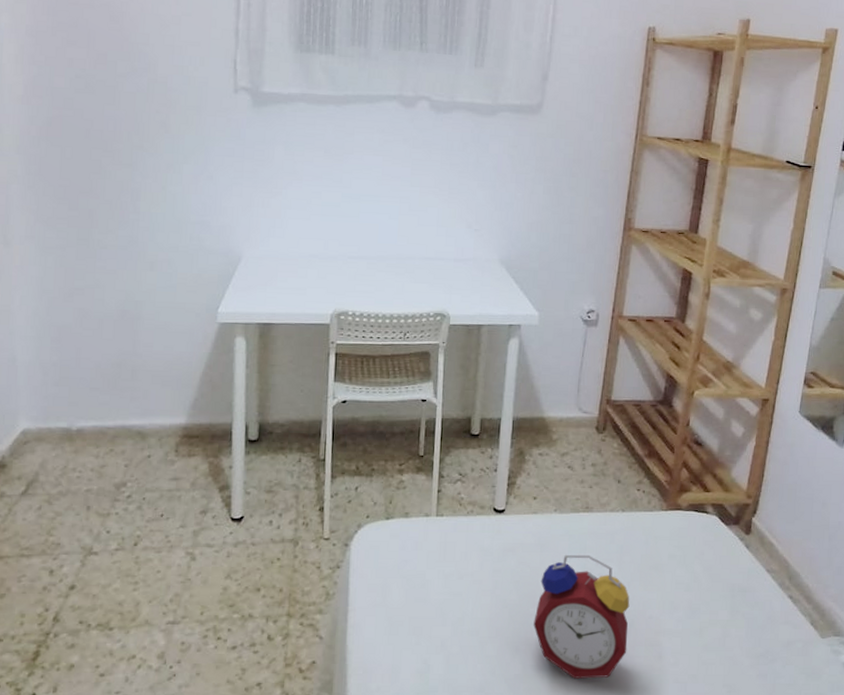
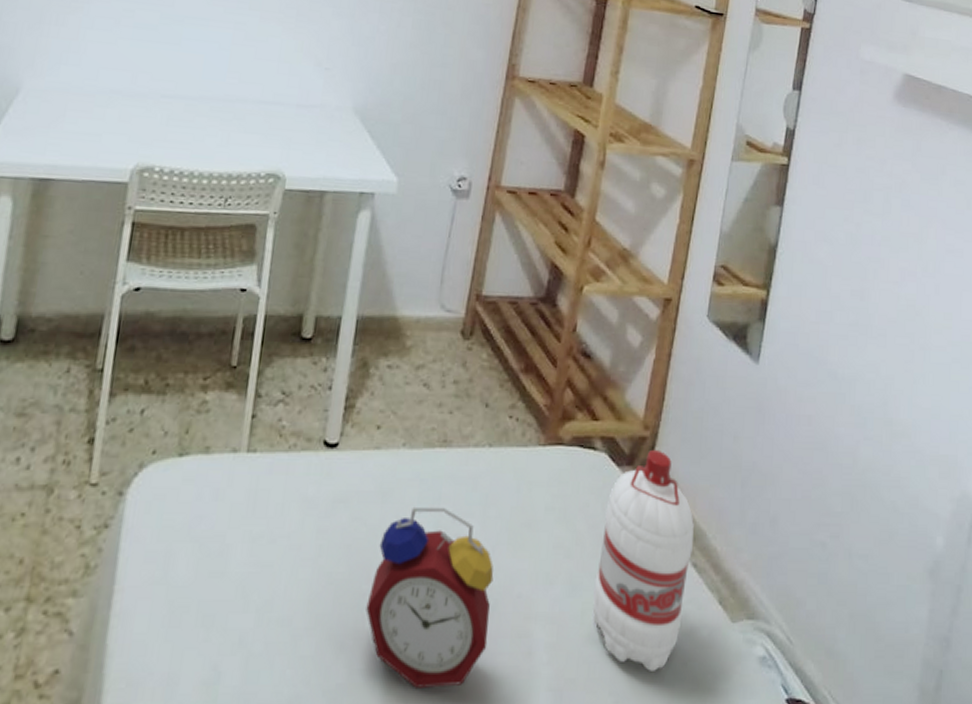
water bottle: none [709,513,790,671] -> present [592,449,694,671]

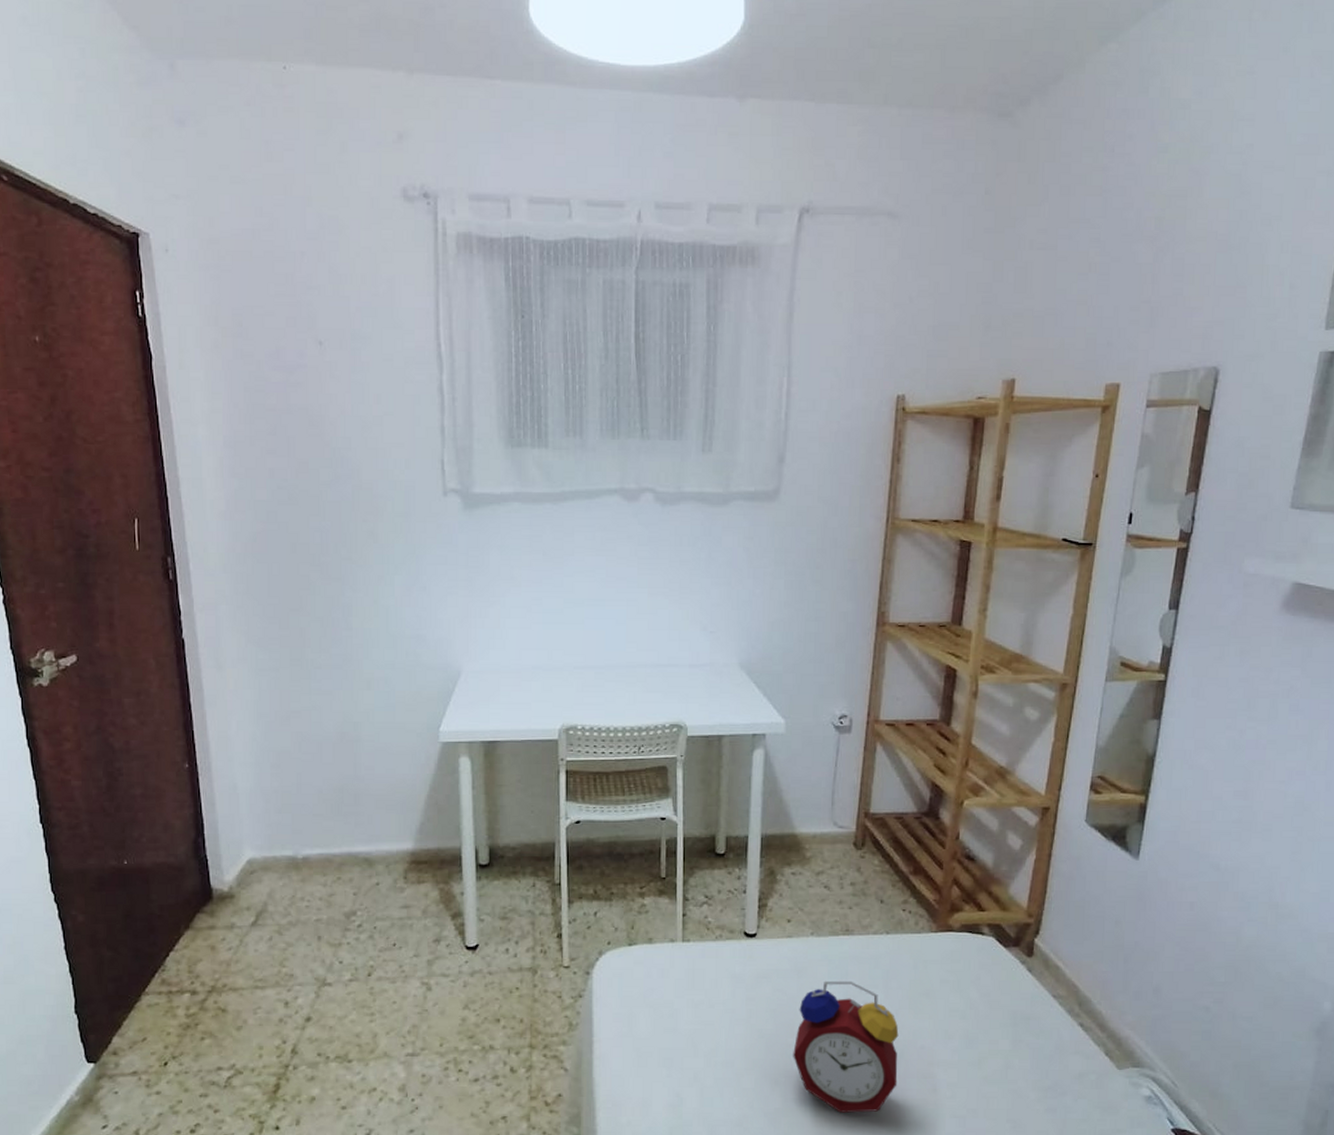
water bottle: present [592,449,694,671] -> none [988,933,1079,1105]

